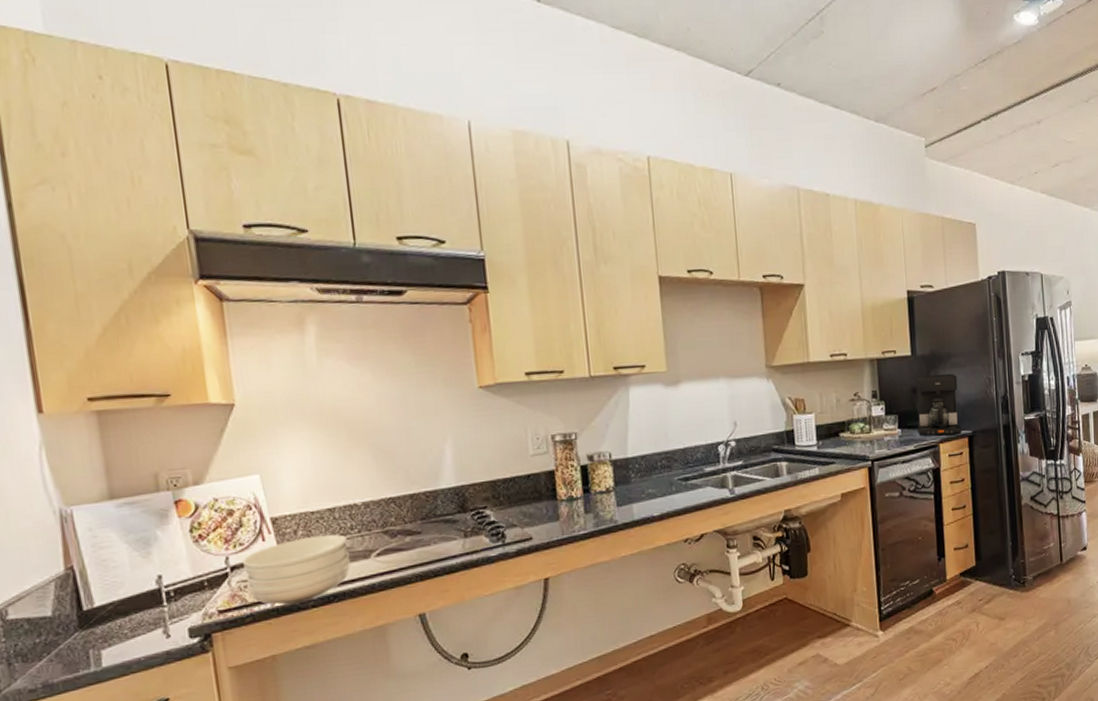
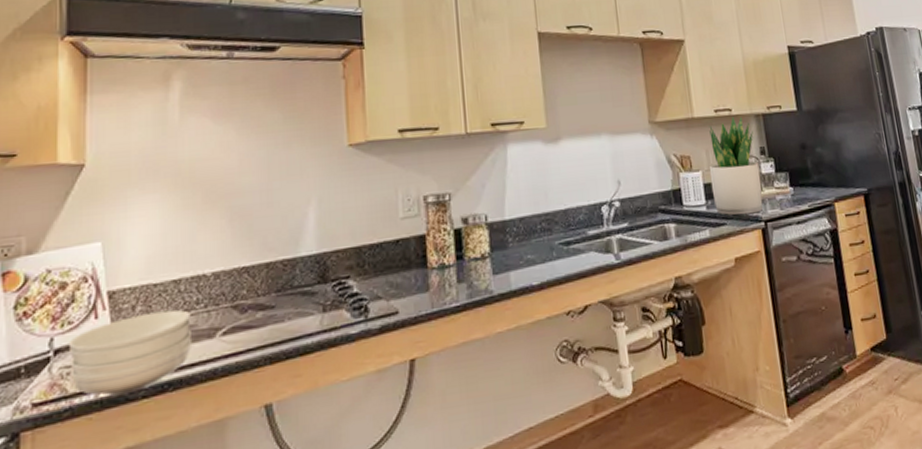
planter: none [821,361,872,455] -> present [709,116,763,216]
coffee maker: present [916,374,962,437] -> none [804,129,857,195]

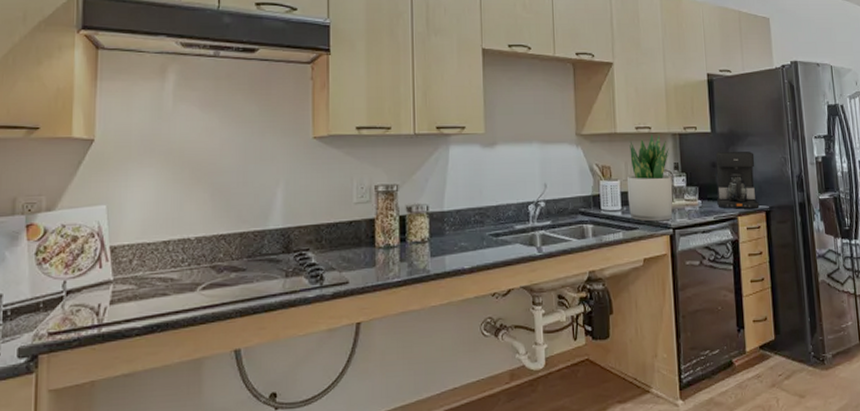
bowl: present [68,309,193,396] -> none [77,265,178,333]
coffee maker: none [804,129,857,195] -> present [715,151,760,210]

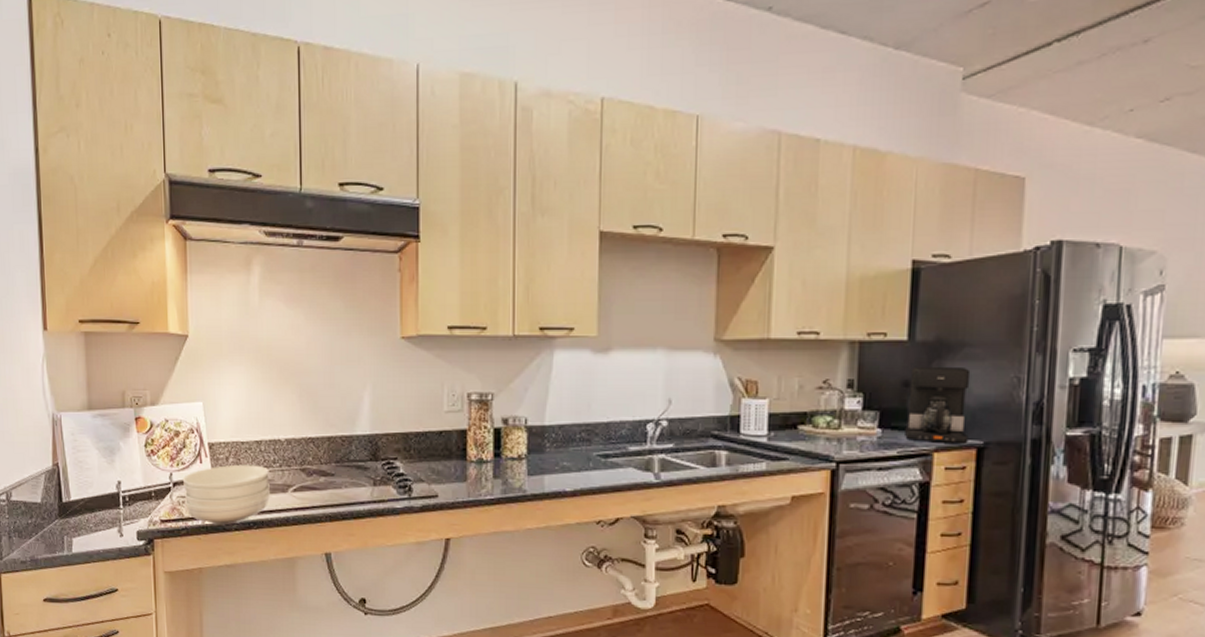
bowl: none [77,265,178,333] -> present [182,464,271,526]
planter: present [626,134,673,222] -> none [777,341,843,452]

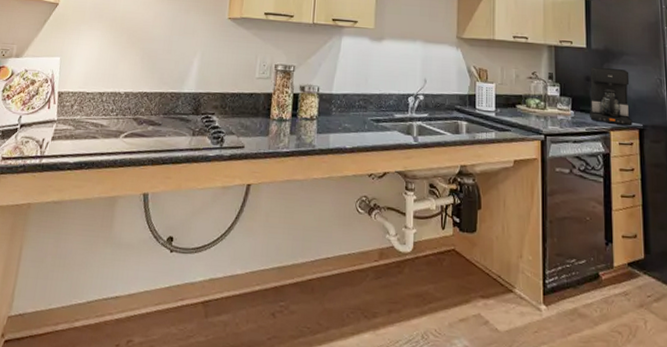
bowl: present [182,464,271,526] -> none [27,111,107,165]

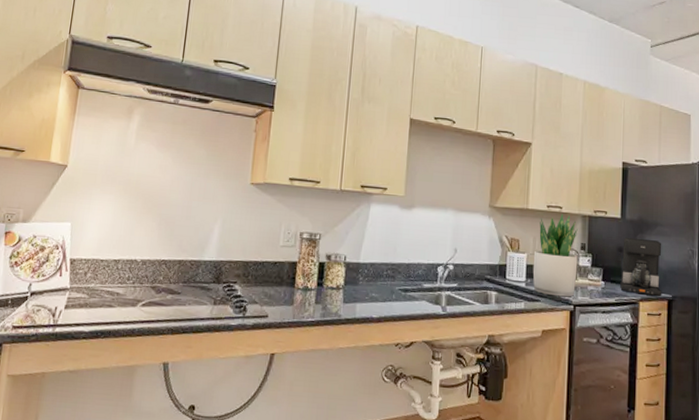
planter: none [502,44,546,127] -> present [532,213,578,297]

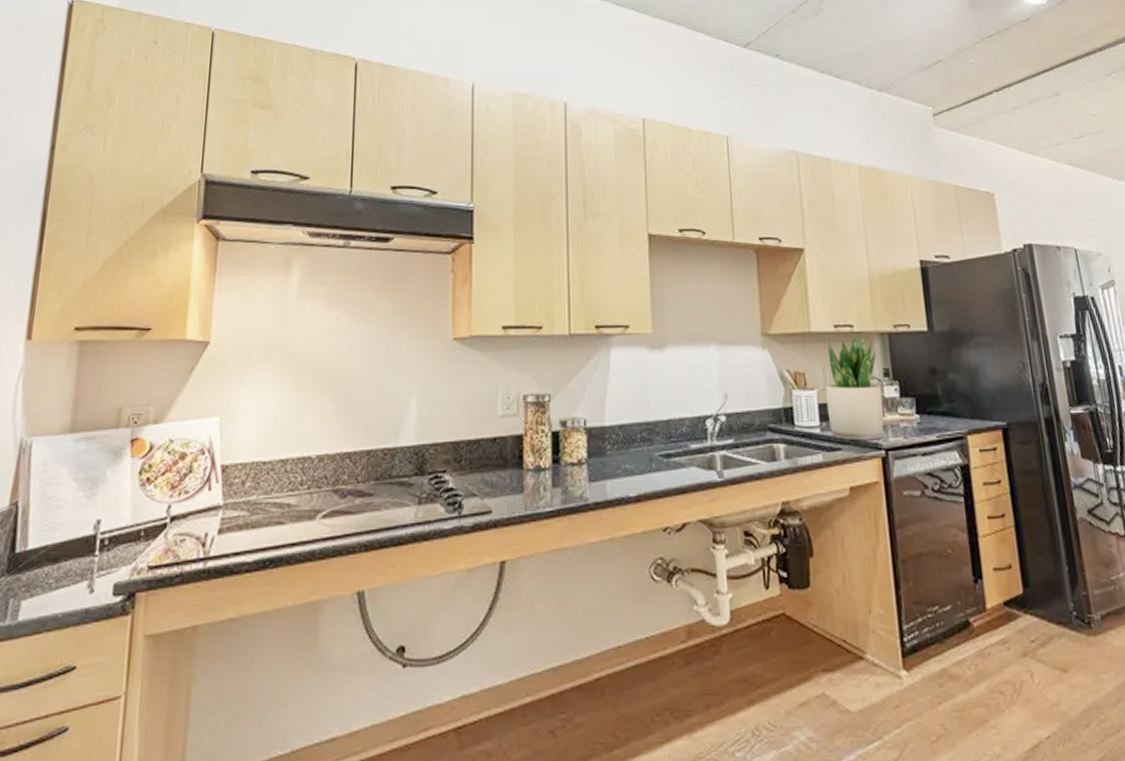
coffee maker: present [620,237,662,297] -> none [934,353,994,427]

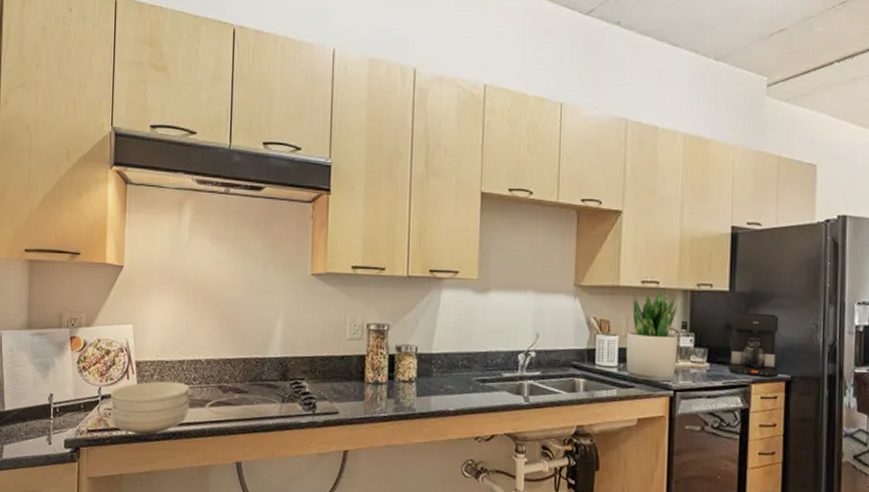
bowl: none [182,488,295,568] -> present [110,381,190,436]
coffee maker: none [934,353,994,427] -> present [728,312,779,378]

